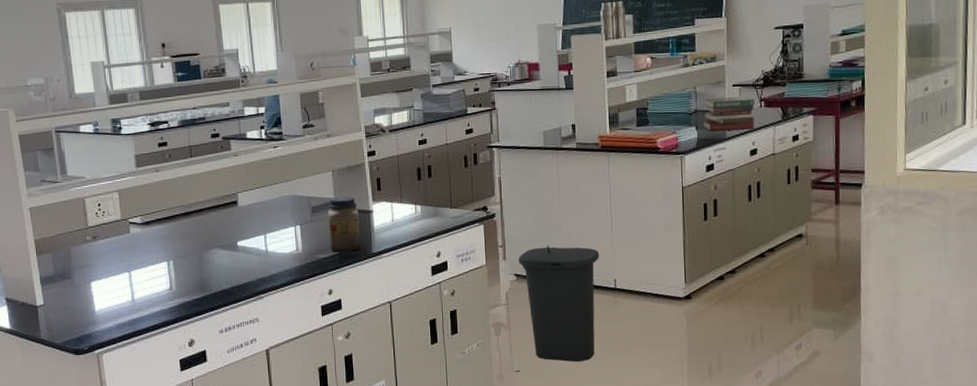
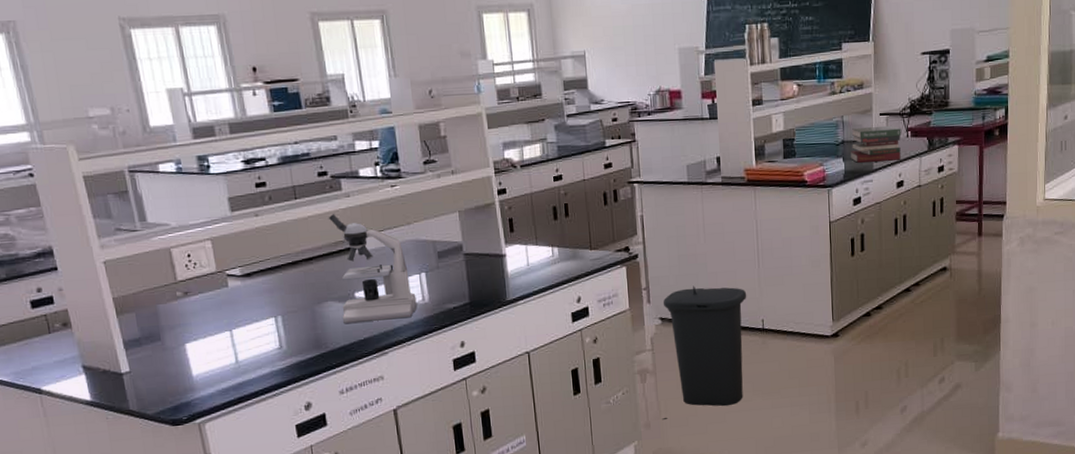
microscope: none [218,171,292,269] -> present [328,214,417,323]
jar: present [327,196,361,252] -> none [455,239,494,301]

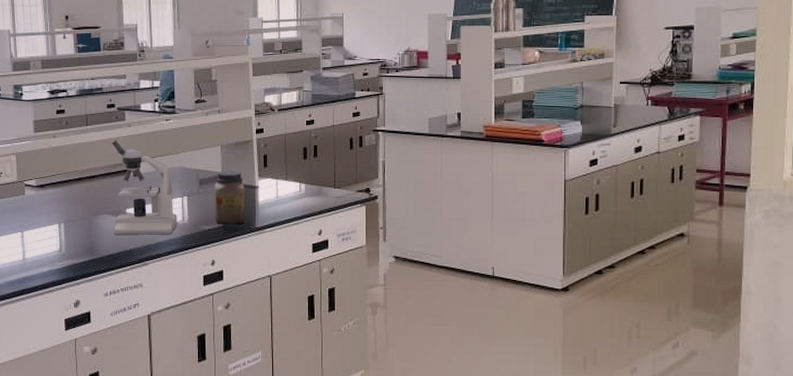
jar: none [455,239,494,301] -> present [214,170,245,225]
trash bin: present [662,285,747,421] -> none [389,229,479,353]
books: present [850,125,901,163] -> none [588,93,641,126]

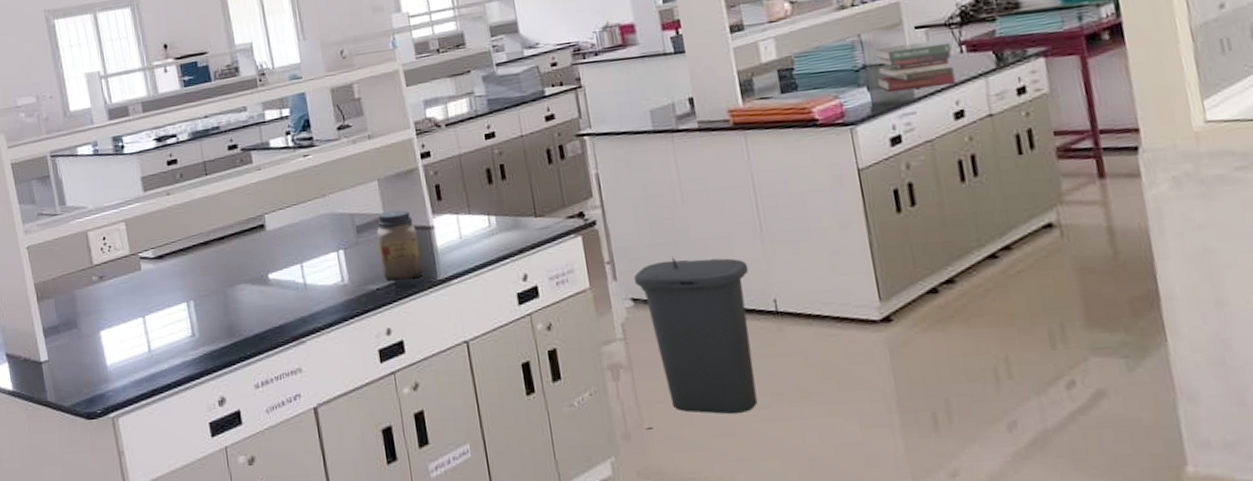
microscope: present [111,140,177,235] -> none [239,189,336,308]
trash bin: none [389,229,479,353] -> present [633,257,758,431]
books: none [588,93,641,126] -> present [876,40,956,92]

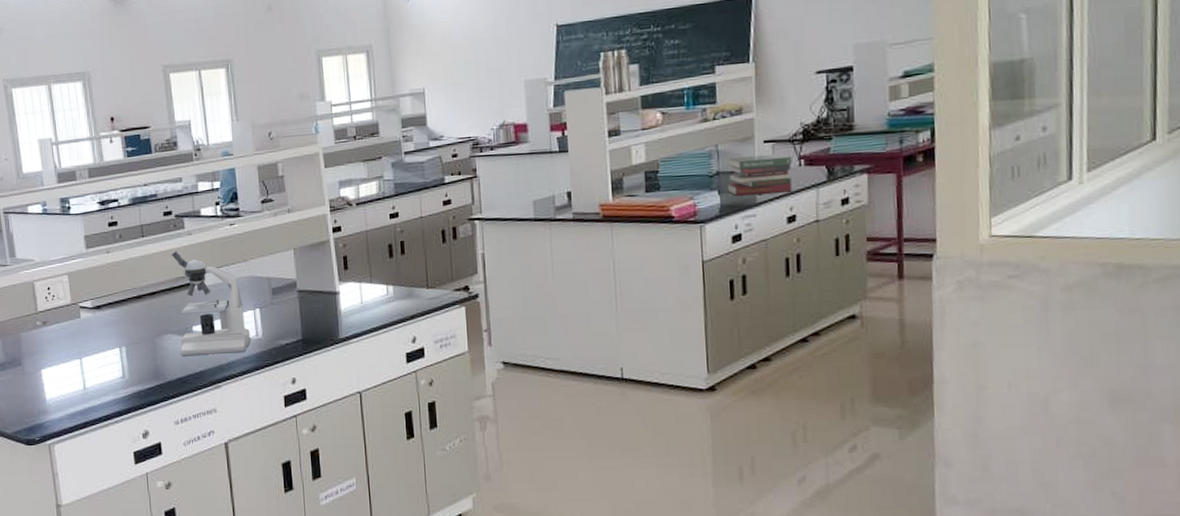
microscope: none [239,189,336,308] -> present [171,251,251,356]
jar: present [376,209,422,282] -> none [289,276,326,338]
trash bin: present [633,257,758,431] -> none [504,328,603,473]

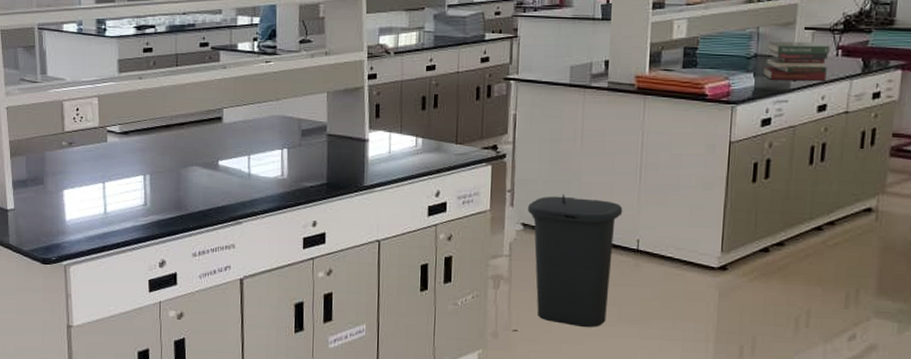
microscope: present [171,251,251,356] -> none [203,83,276,191]
trash bin: none [504,328,603,473] -> present [512,194,623,332]

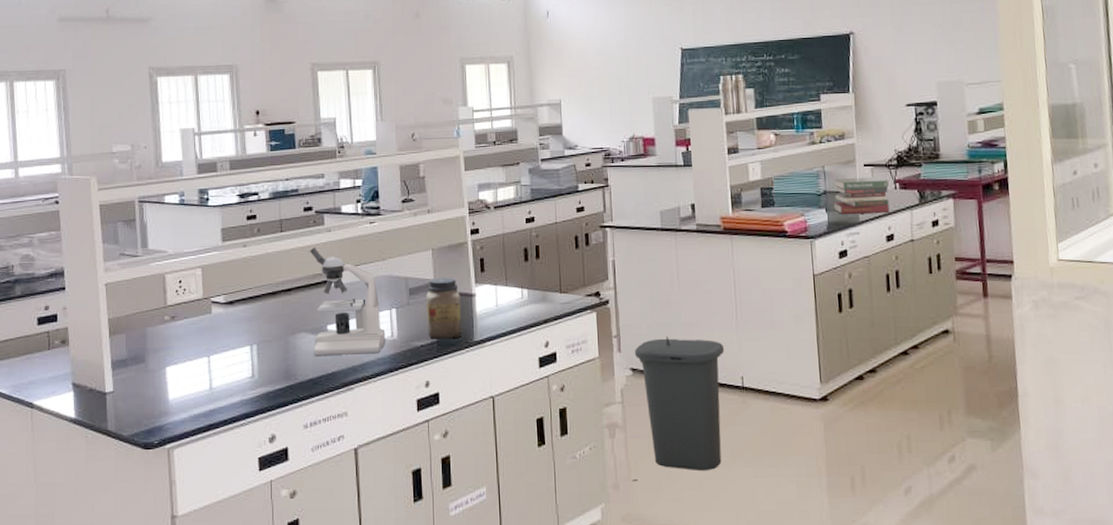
microscope: none [203,83,276,191] -> present [309,247,386,356]
jar: none [317,120,353,182] -> present [425,277,461,340]

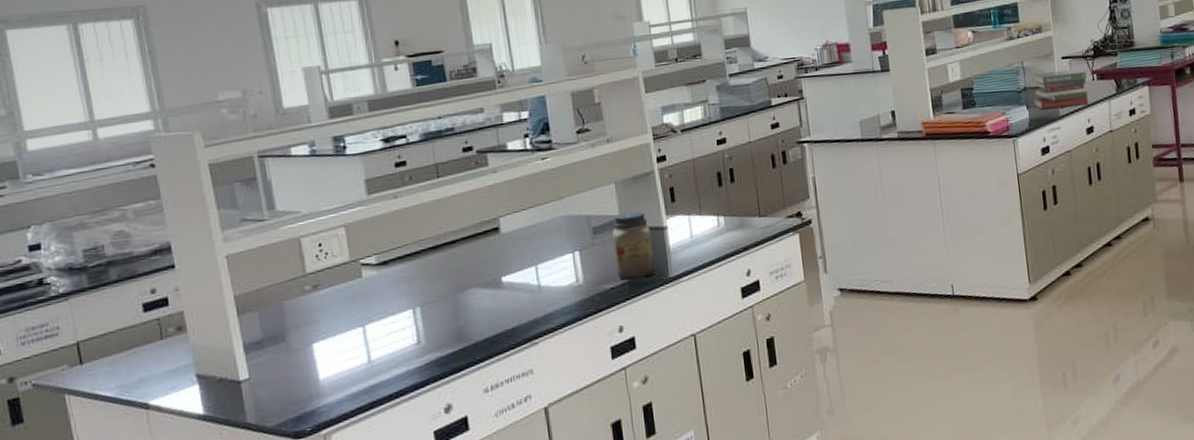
microscope: present [309,247,386,356] -> none [473,192,571,312]
trash bin: present [632,336,725,482] -> none [841,250,936,406]

